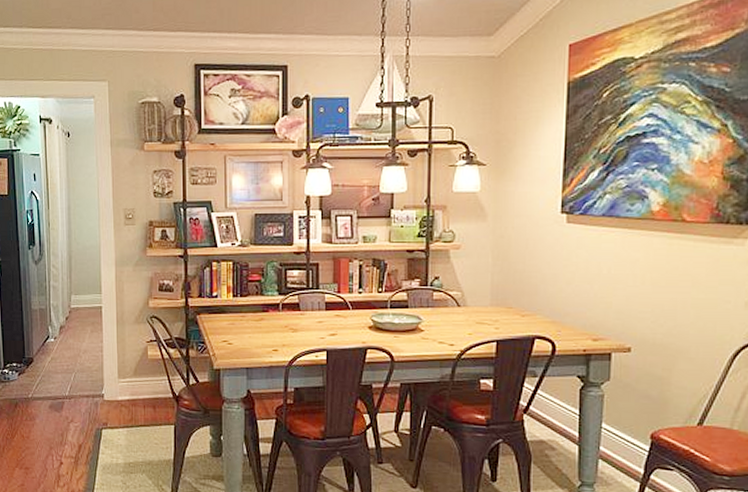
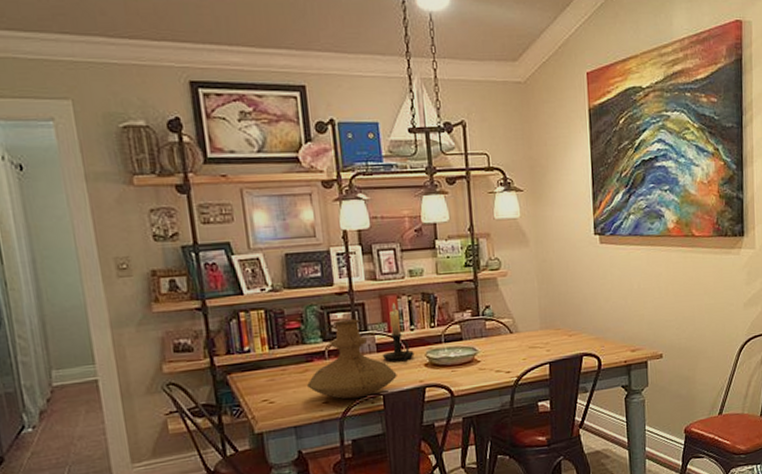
vase: none [261,277,342,351] -> present [307,319,397,400]
candle holder: none [331,265,360,322] -> present [383,302,415,362]

